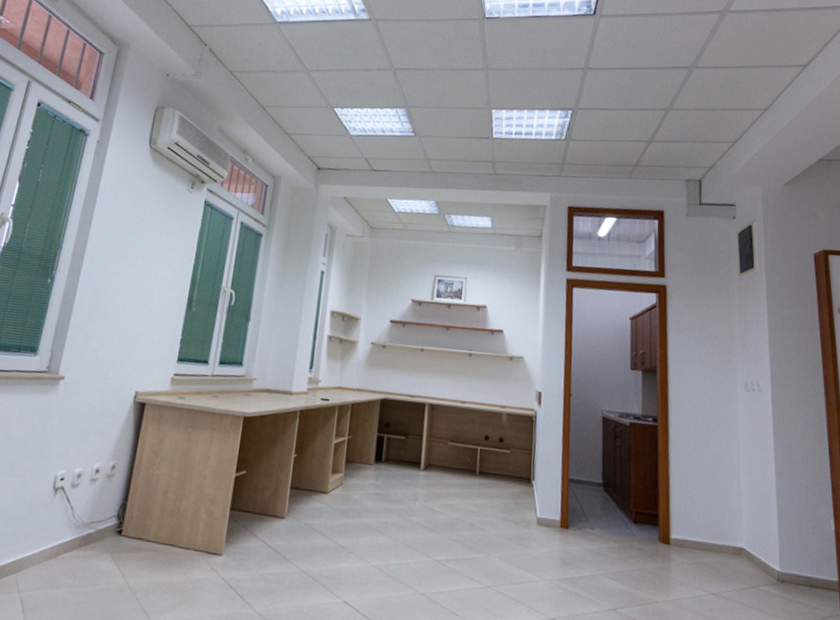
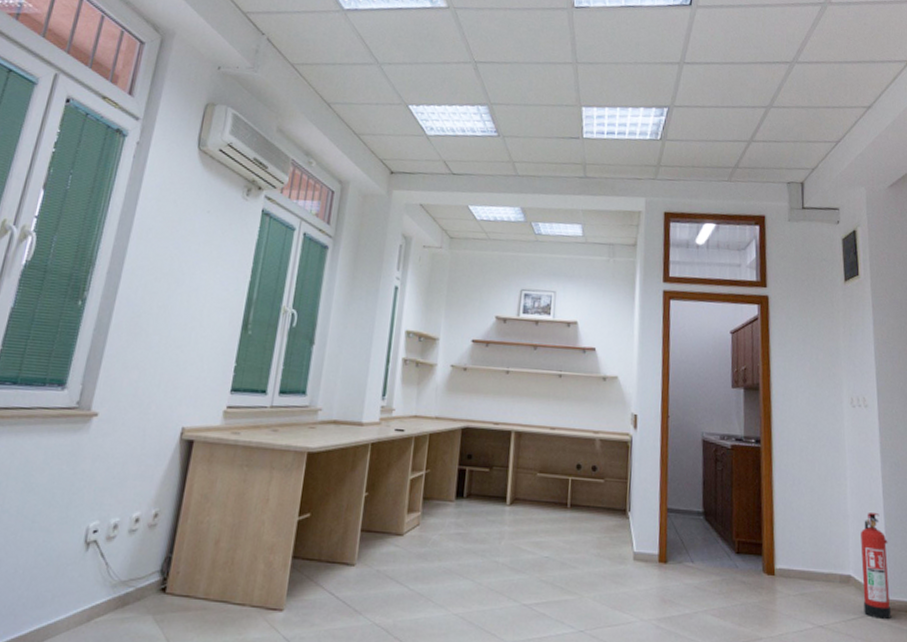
fire extinguisher: none [753,490,783,591] -> present [860,513,892,620]

